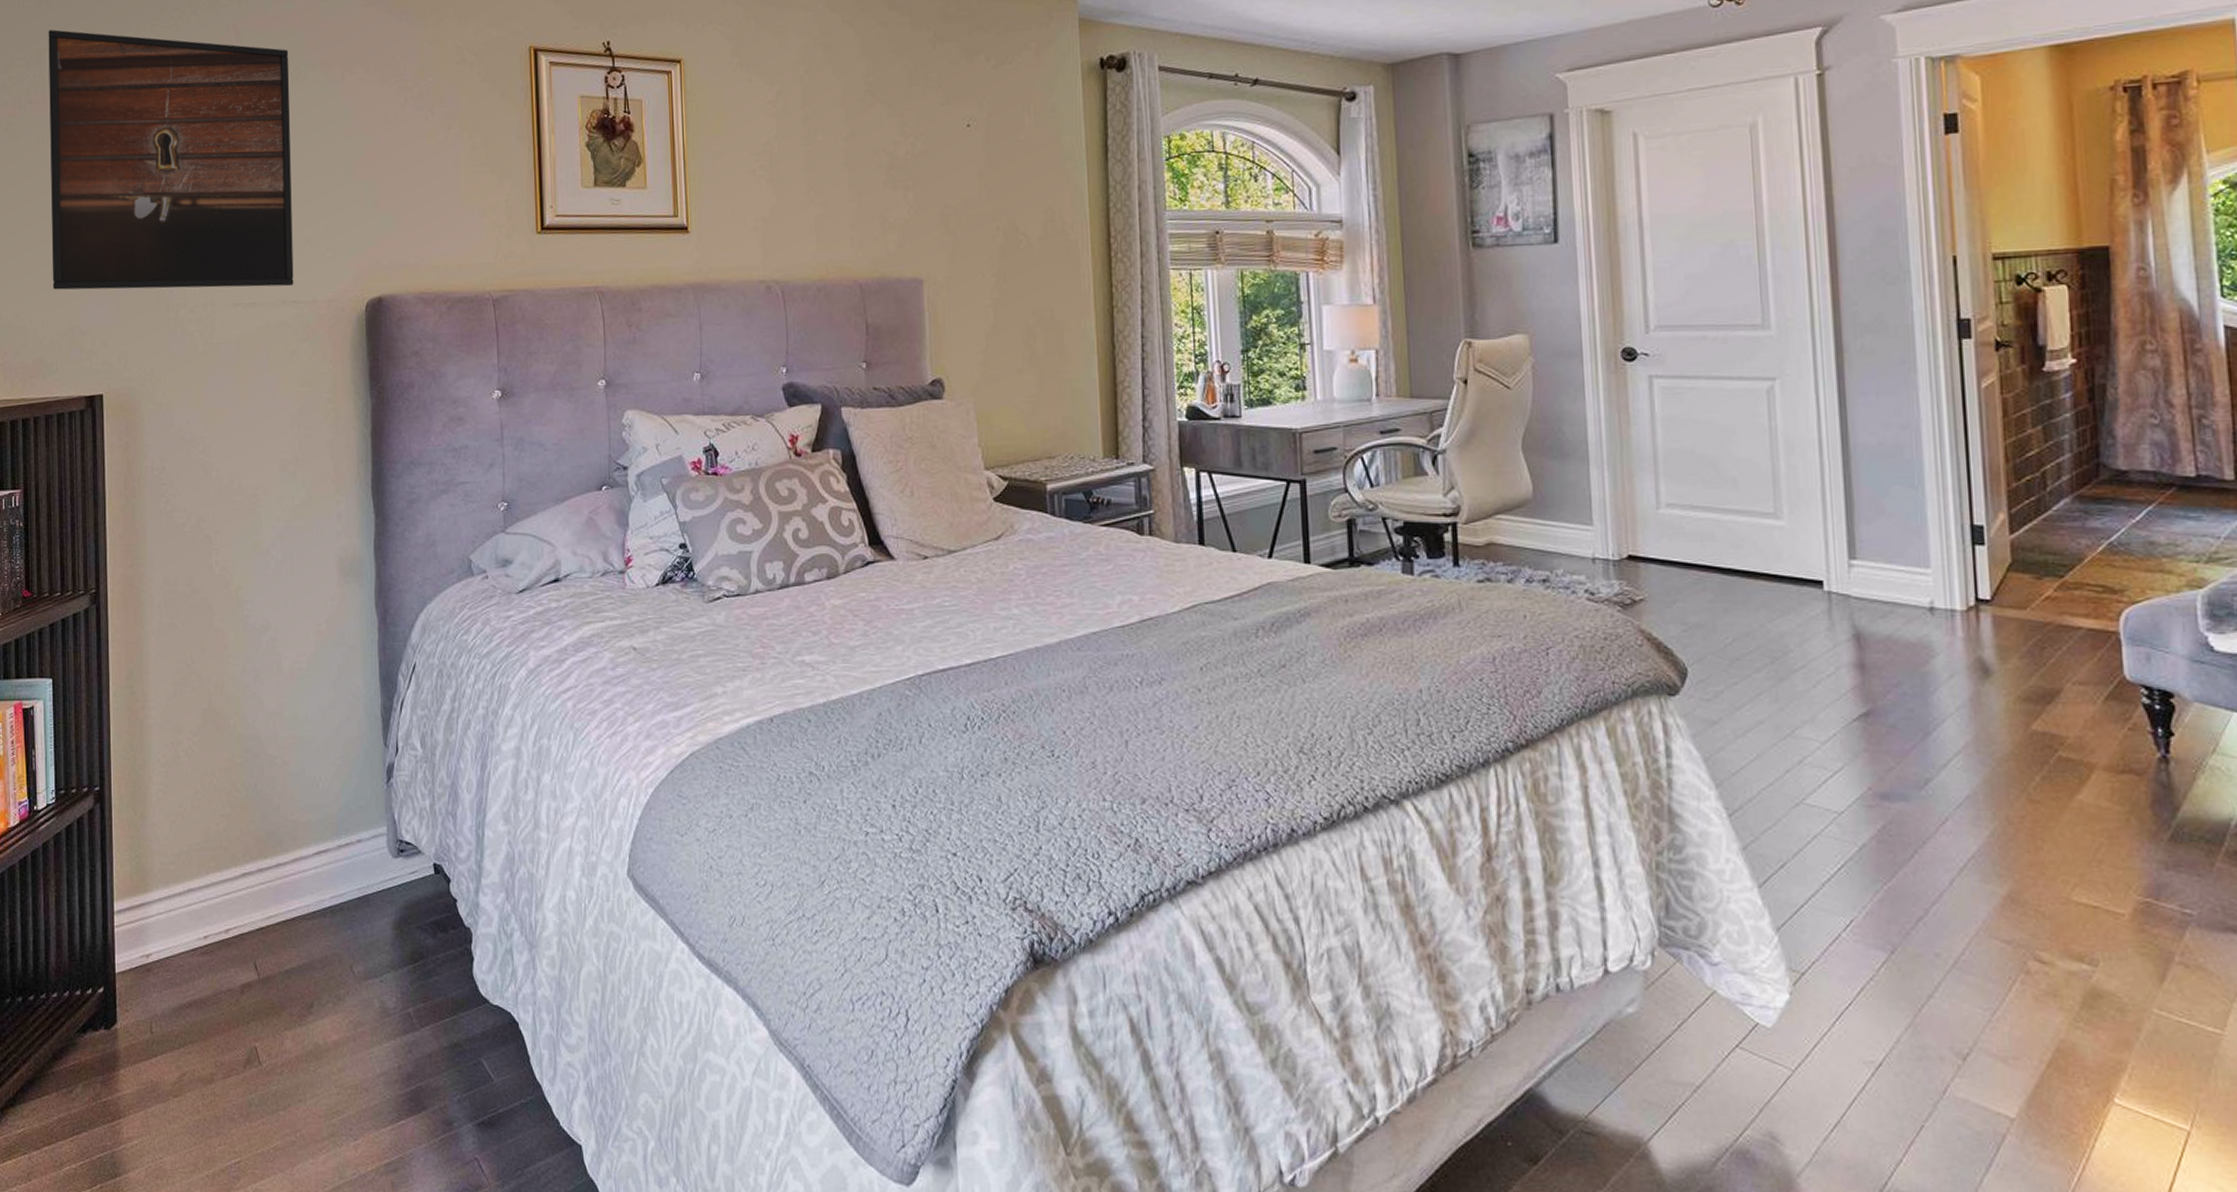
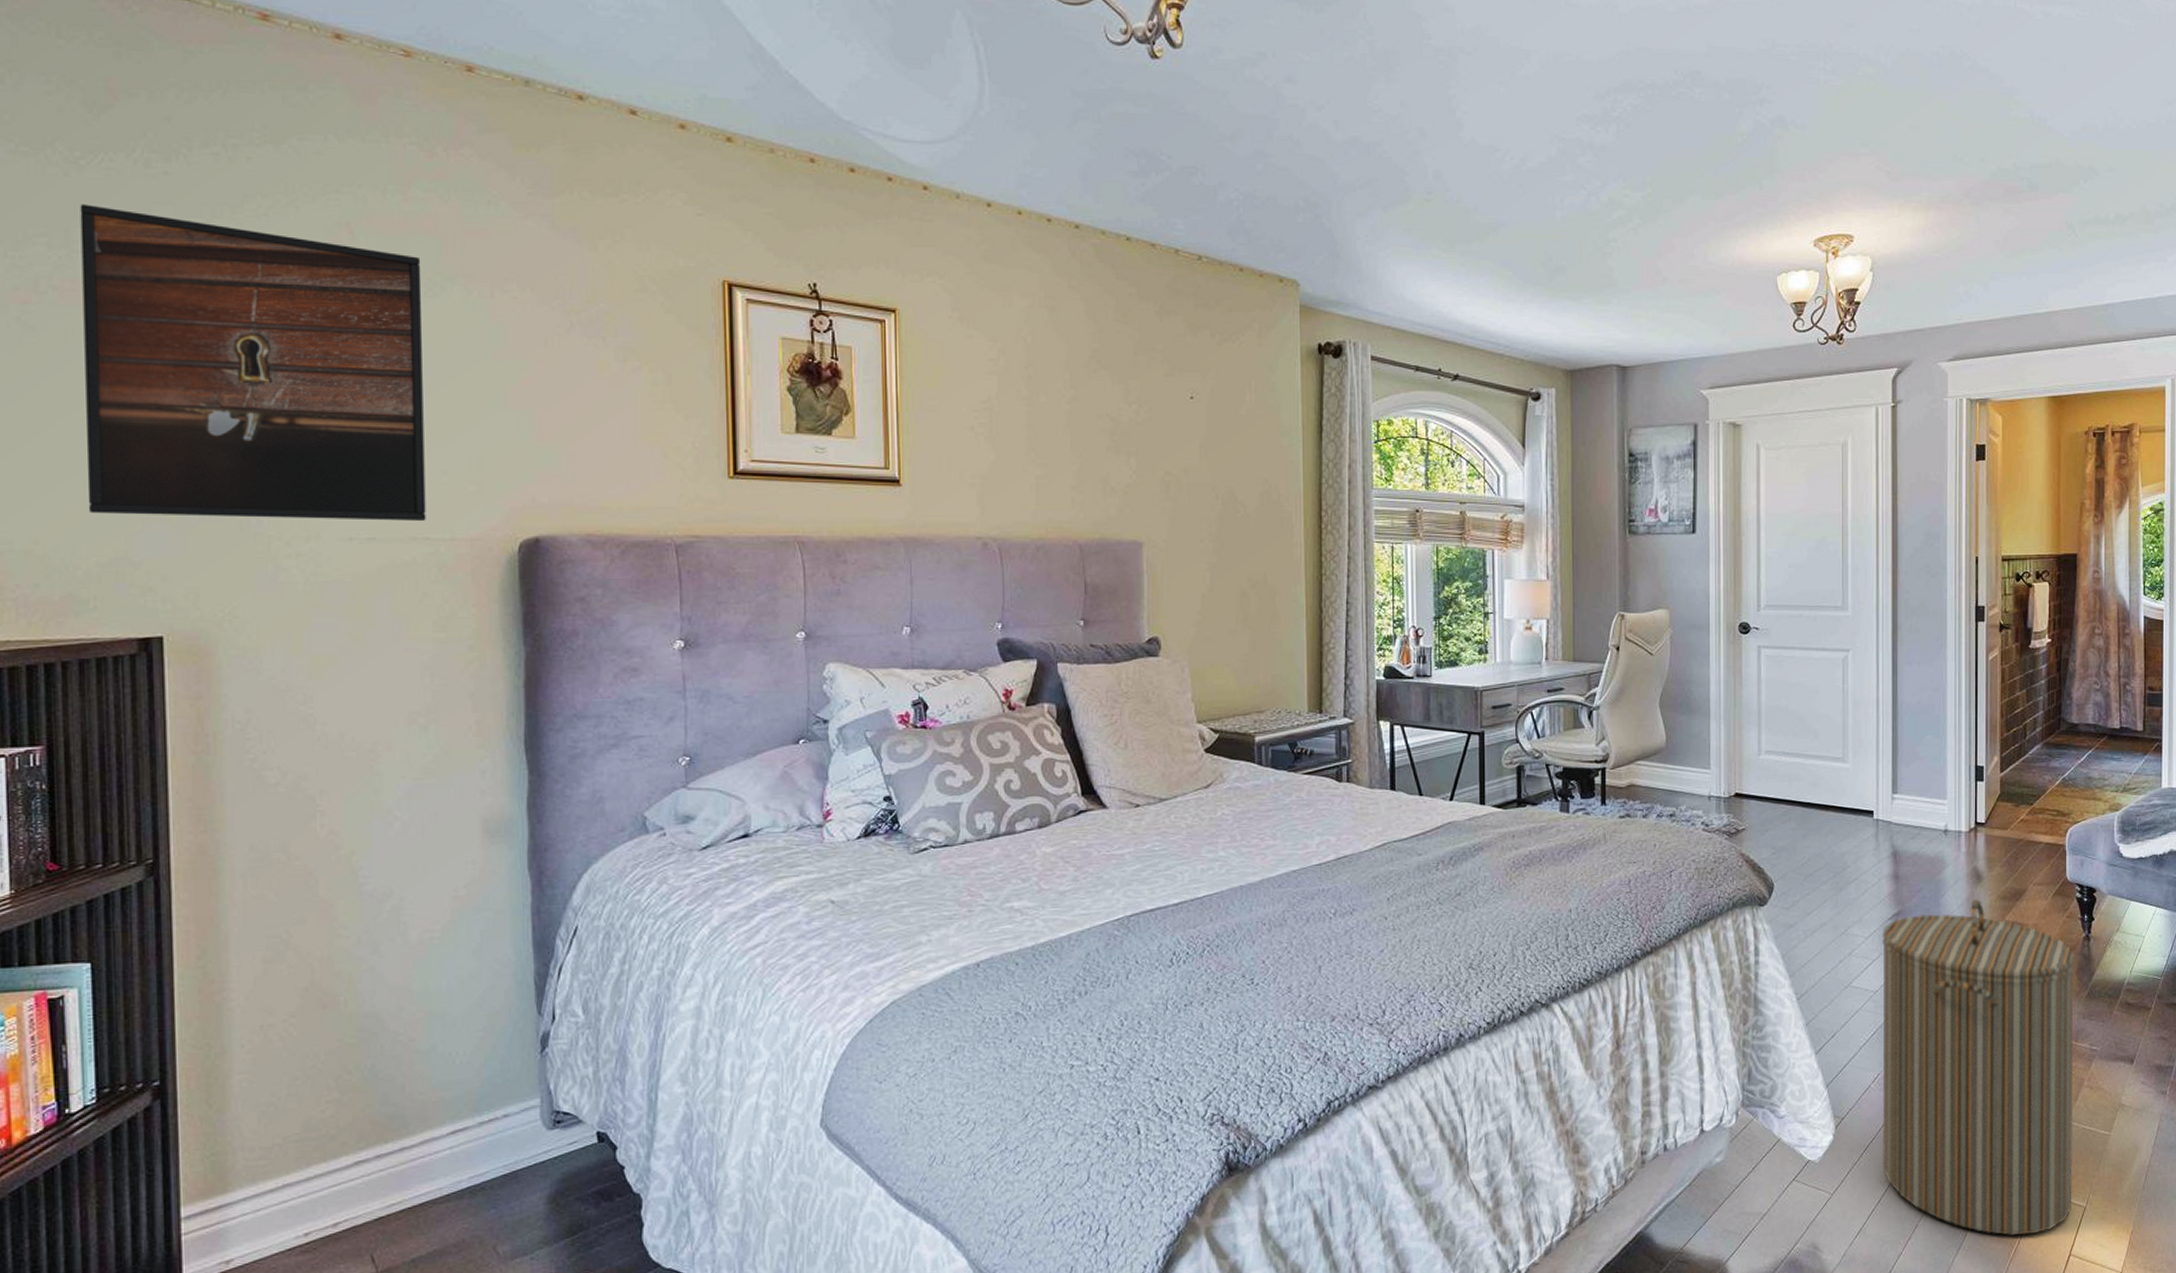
laundry hamper: none [1846,698,2168,1160] -> present [1882,898,2075,1236]

